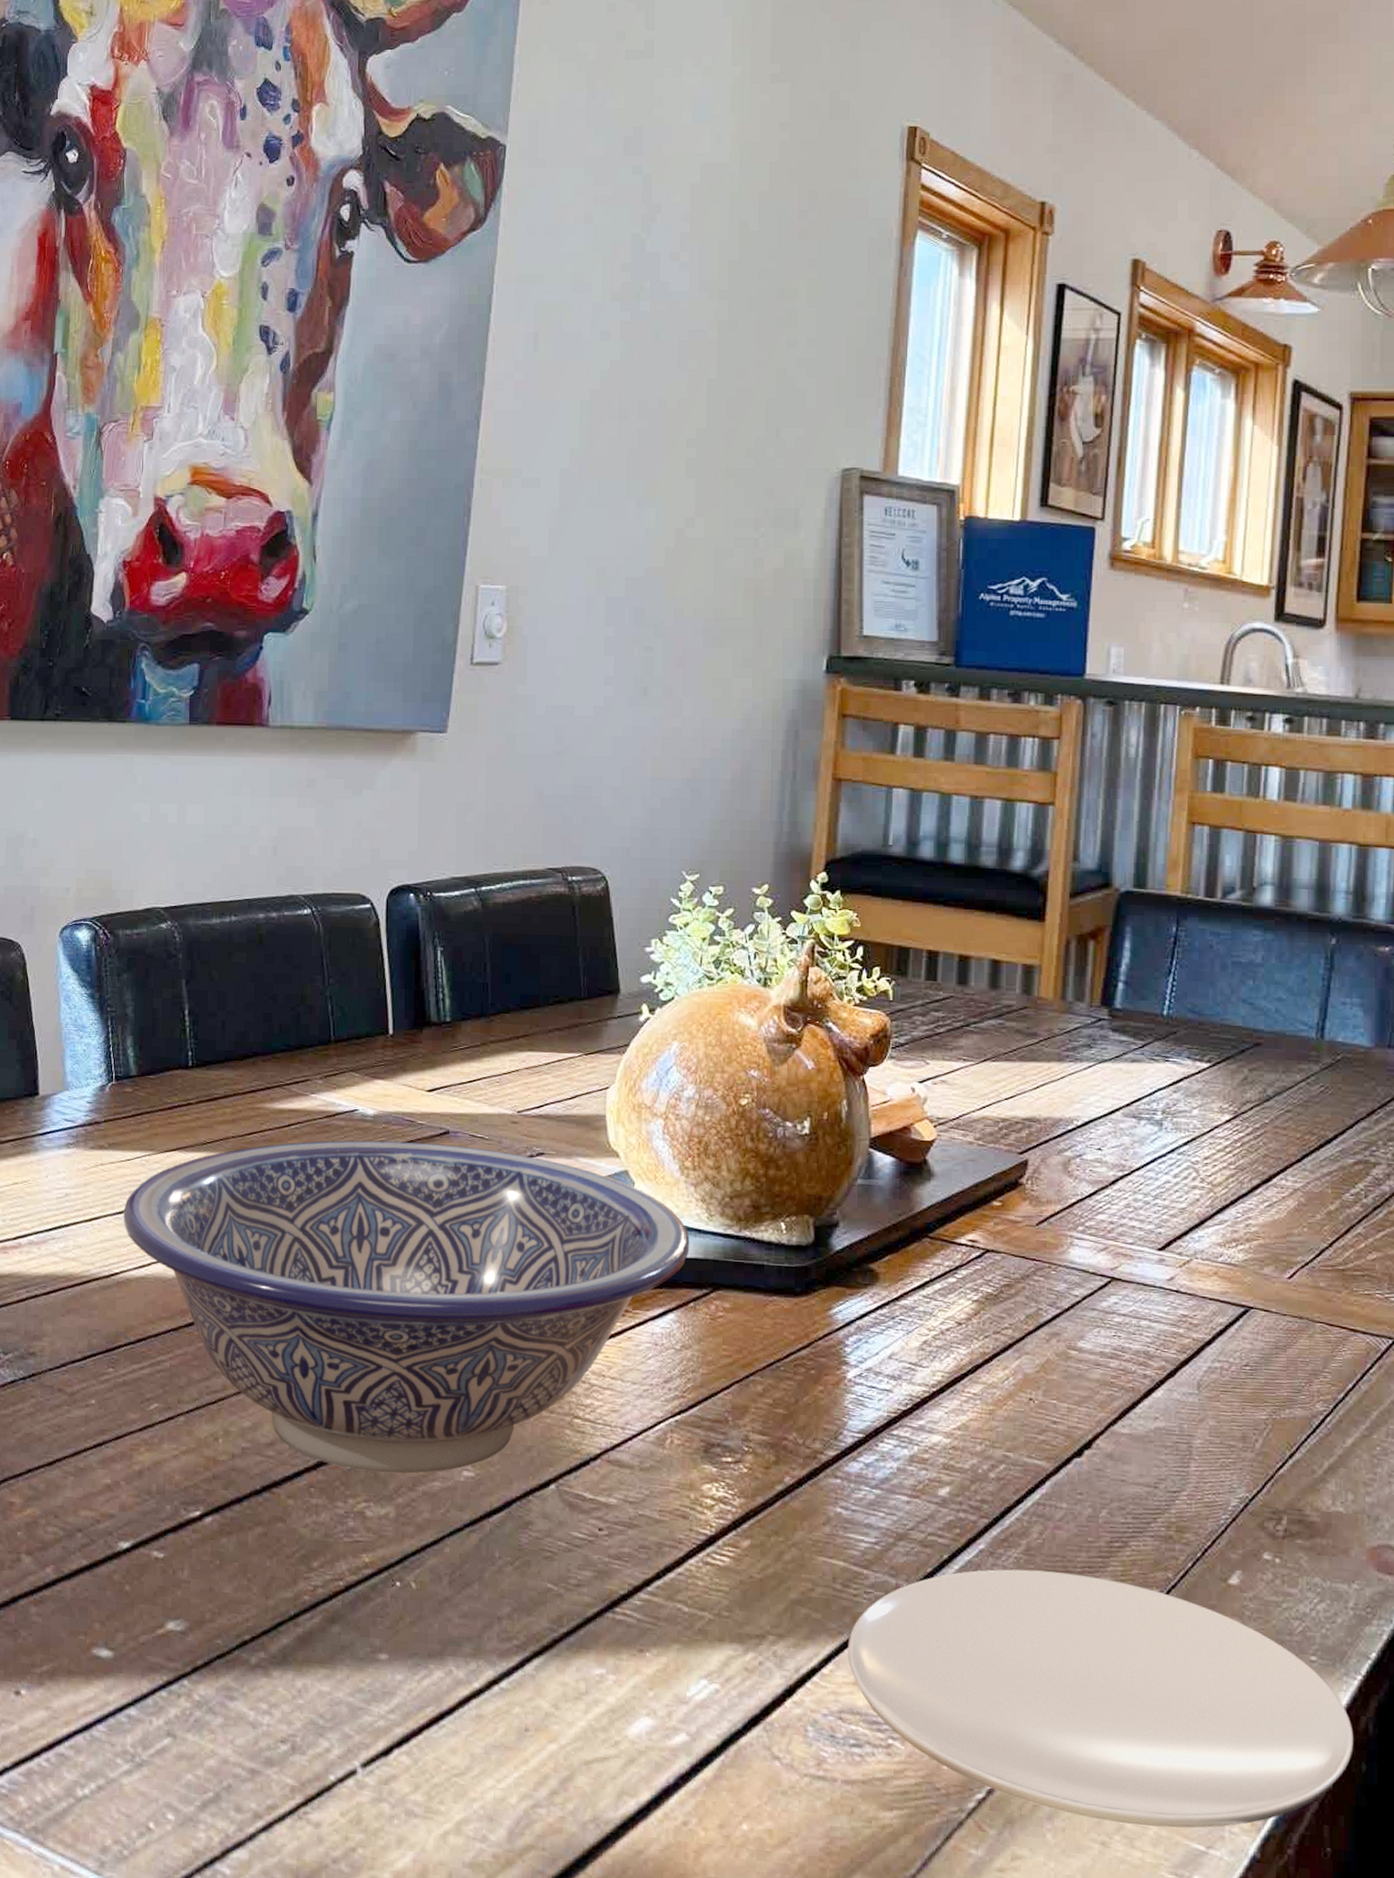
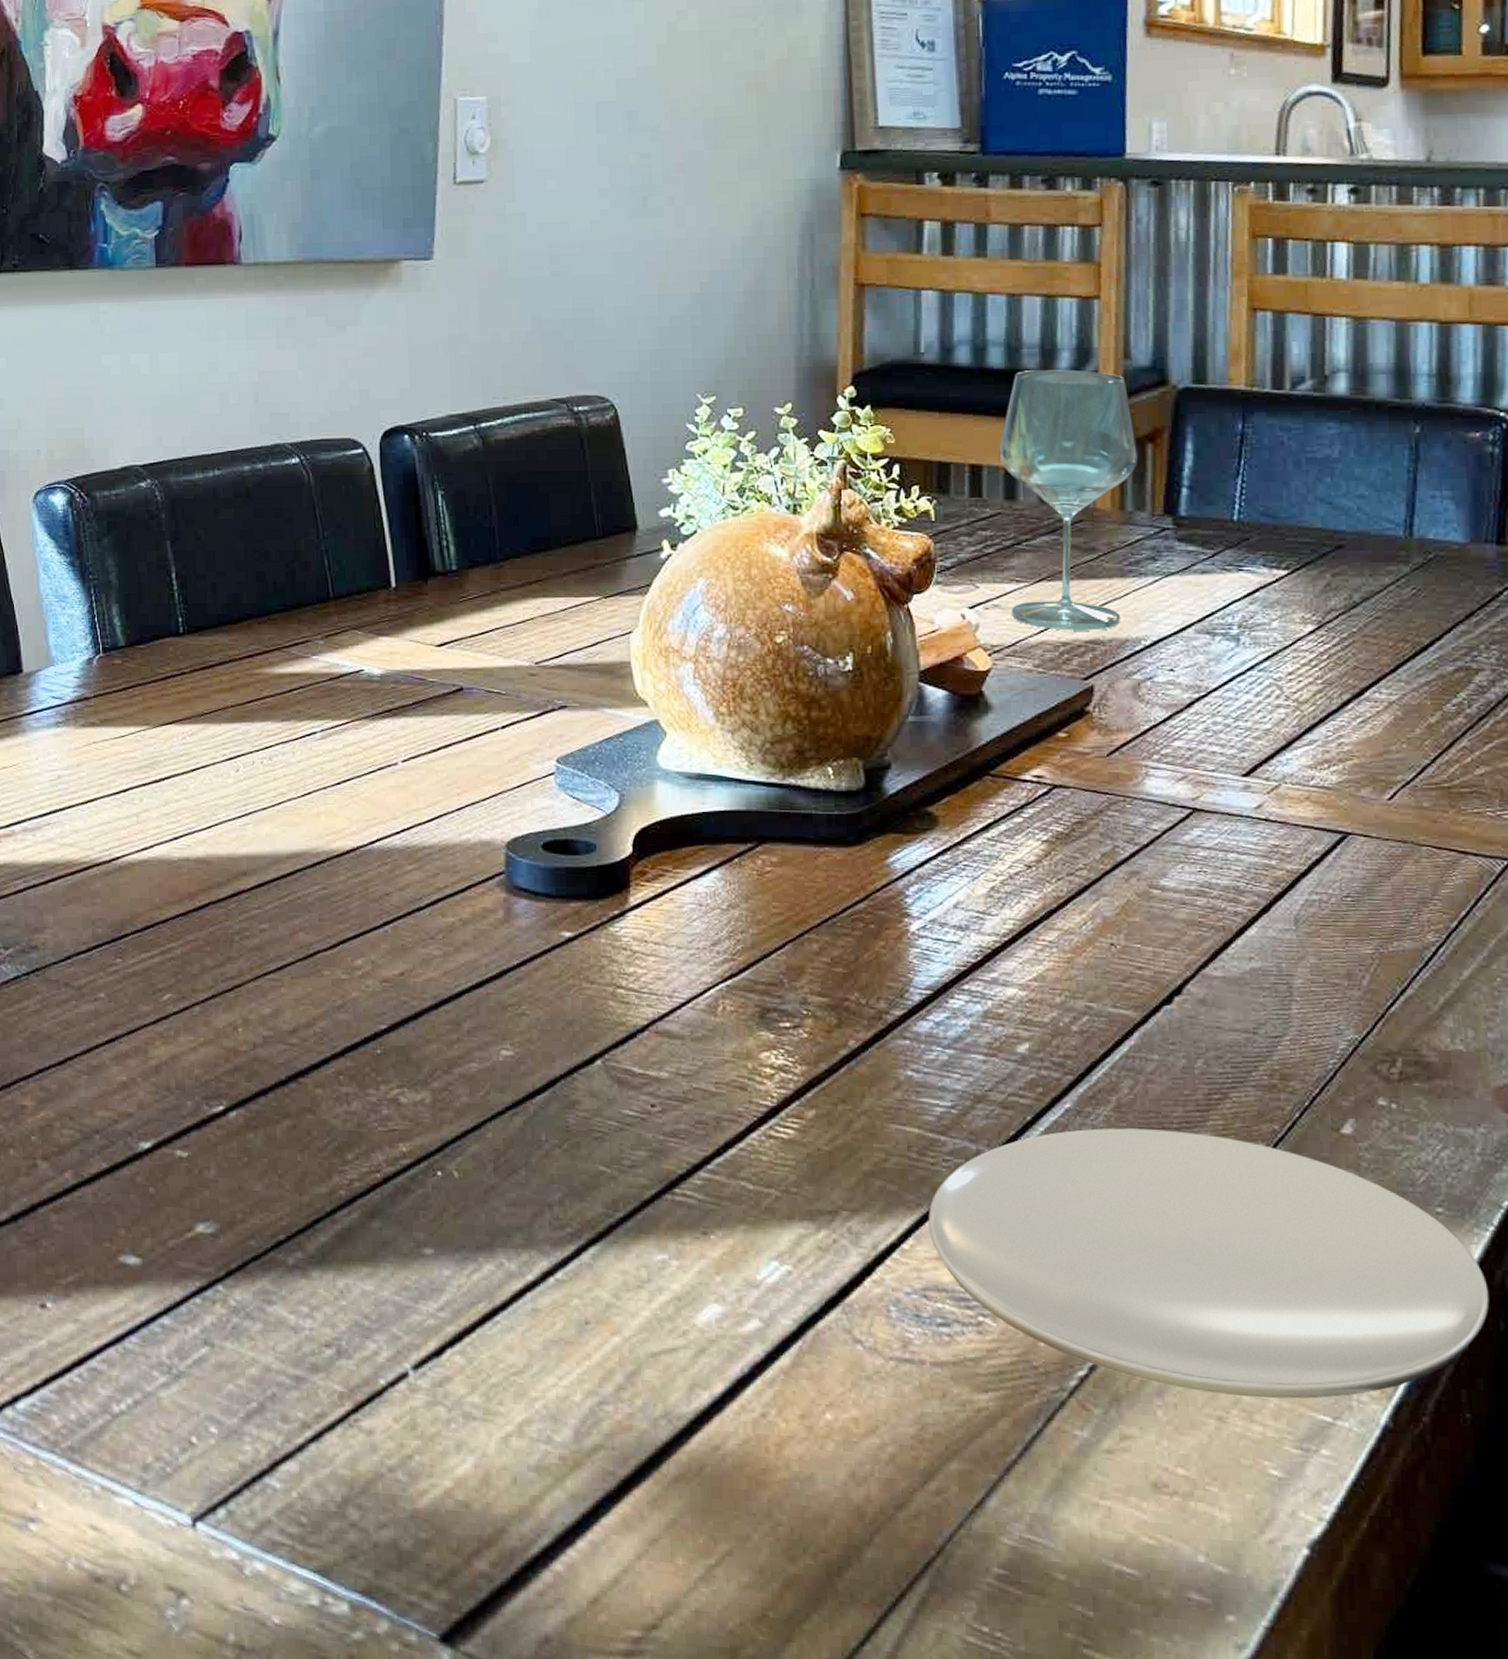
decorative bowl: present [122,1140,690,1474] -> none [120,702,731,1057]
wine glass: none [955,867,1081,1110] -> present [999,369,1139,631]

